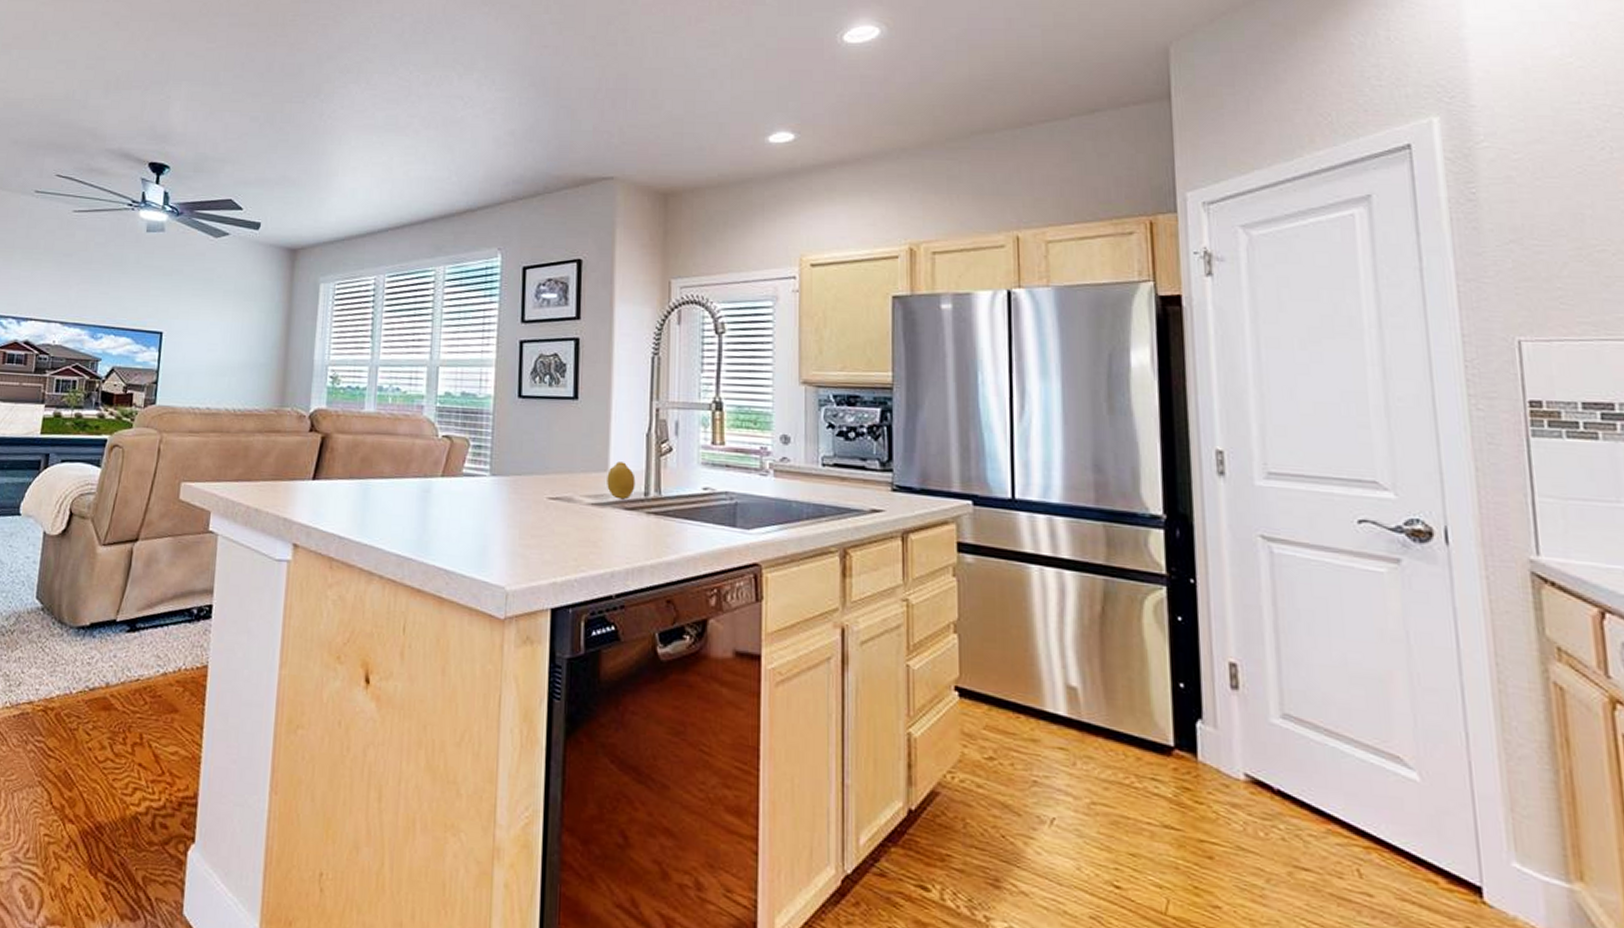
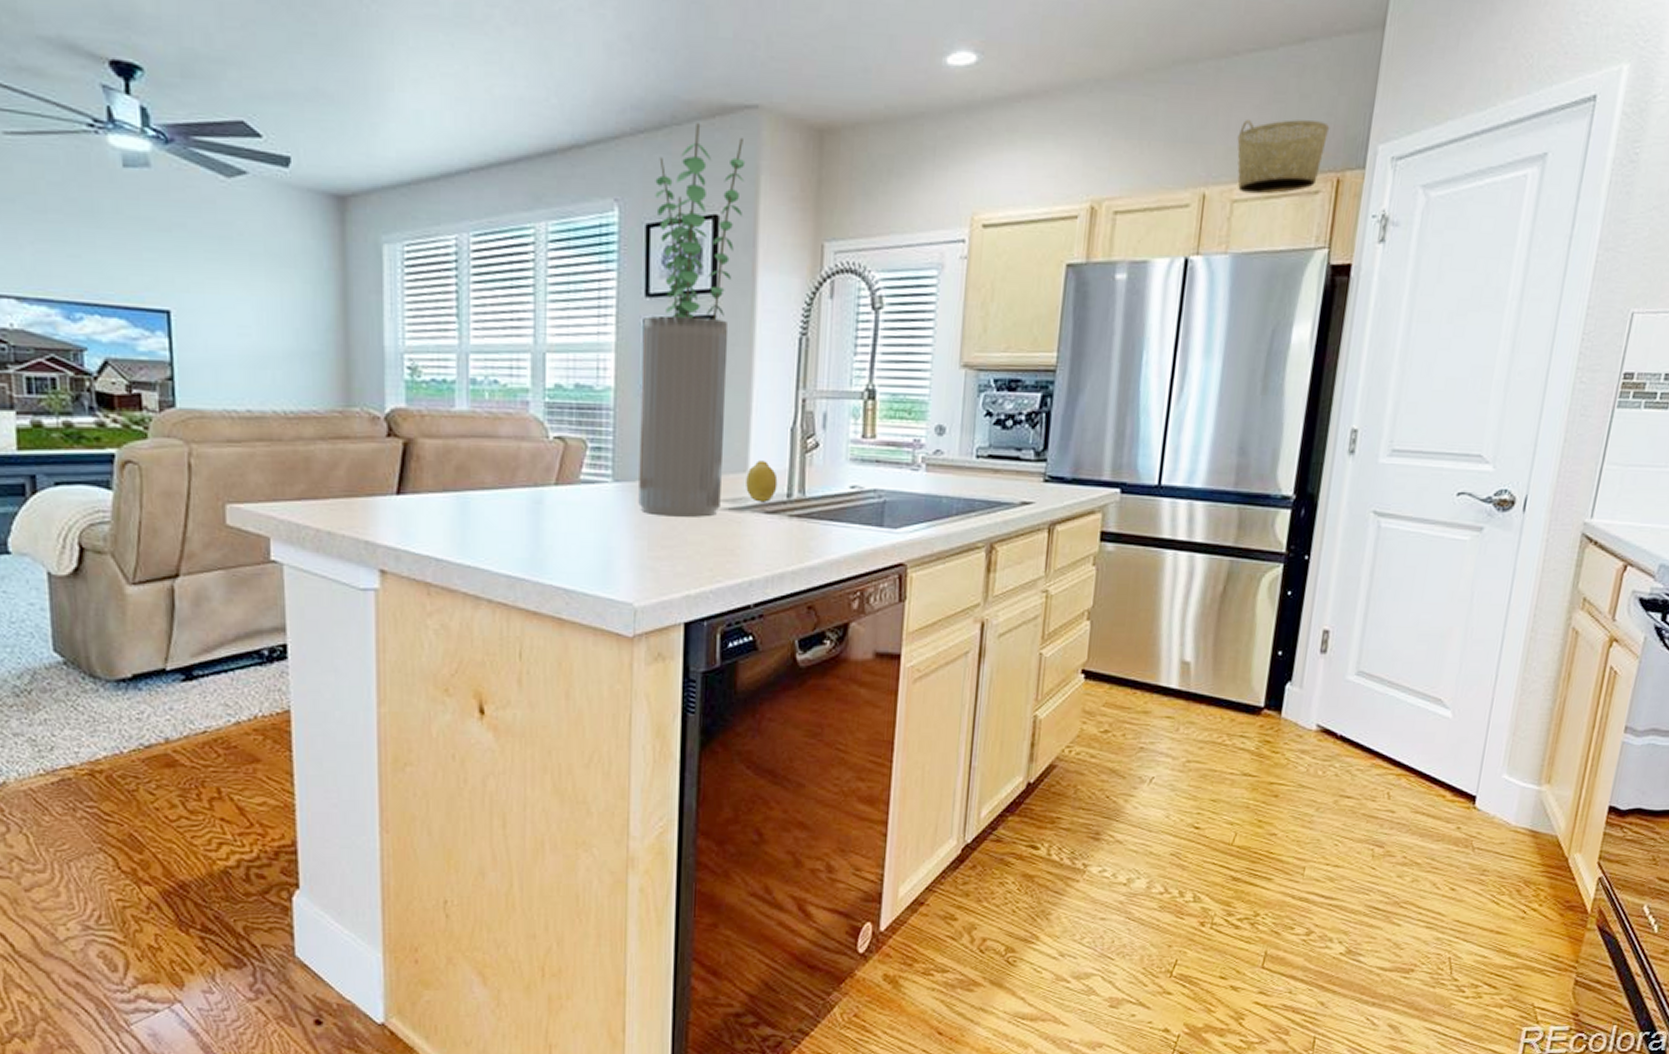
vase: none [512,191,604,511] -> present [638,123,746,517]
basket: none [1042,174,1133,236] -> present [1237,118,1330,195]

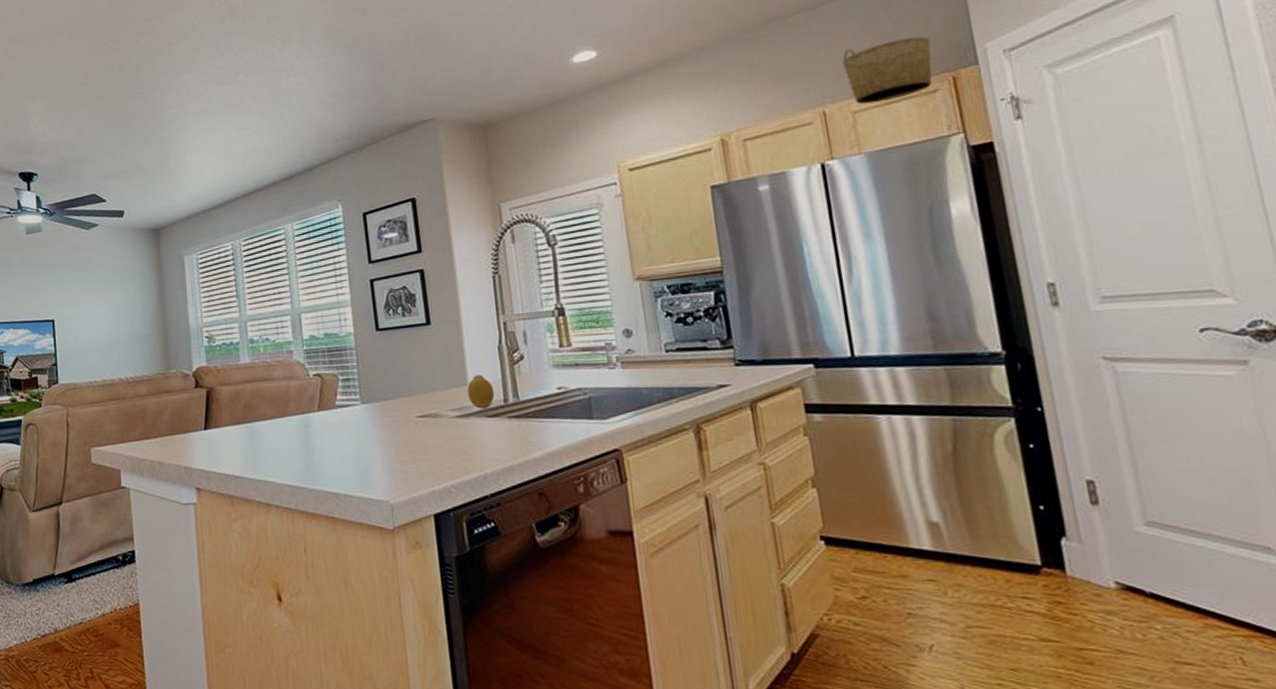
vase: present [638,123,746,517] -> none [365,139,450,428]

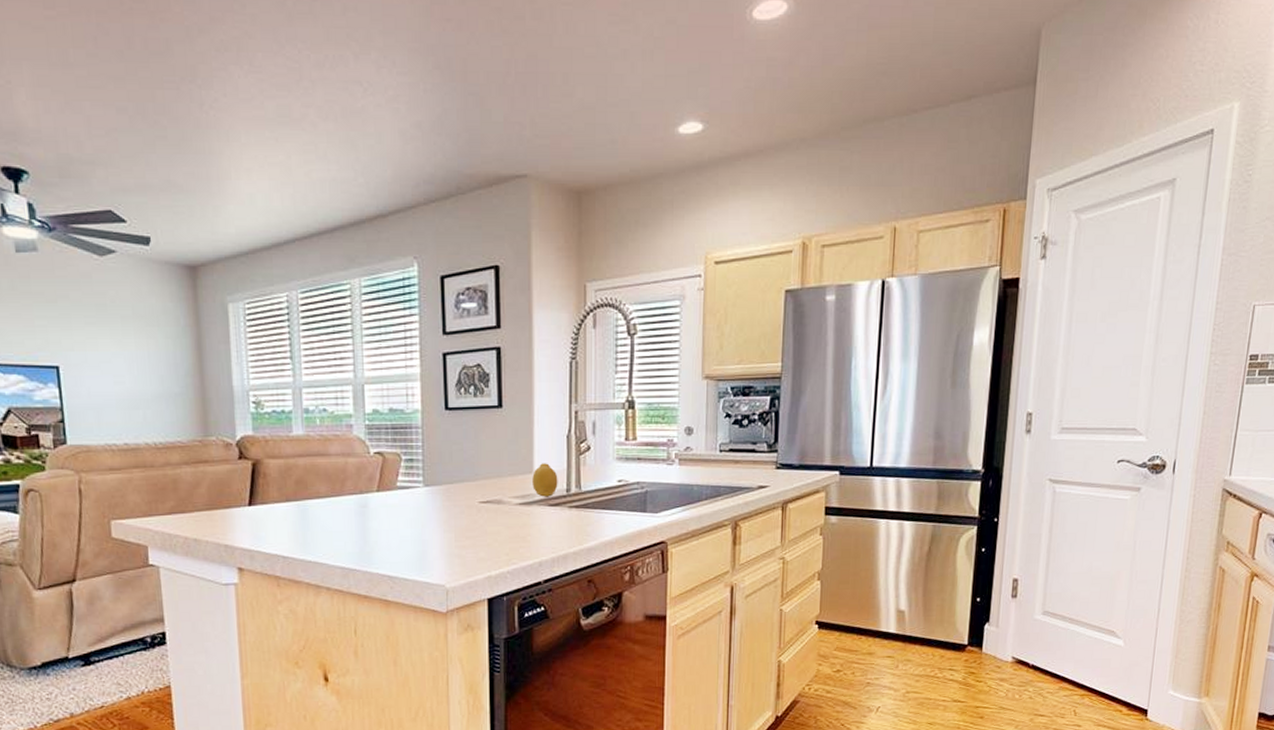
basket: present [842,36,932,105] -> none [920,163,996,225]

